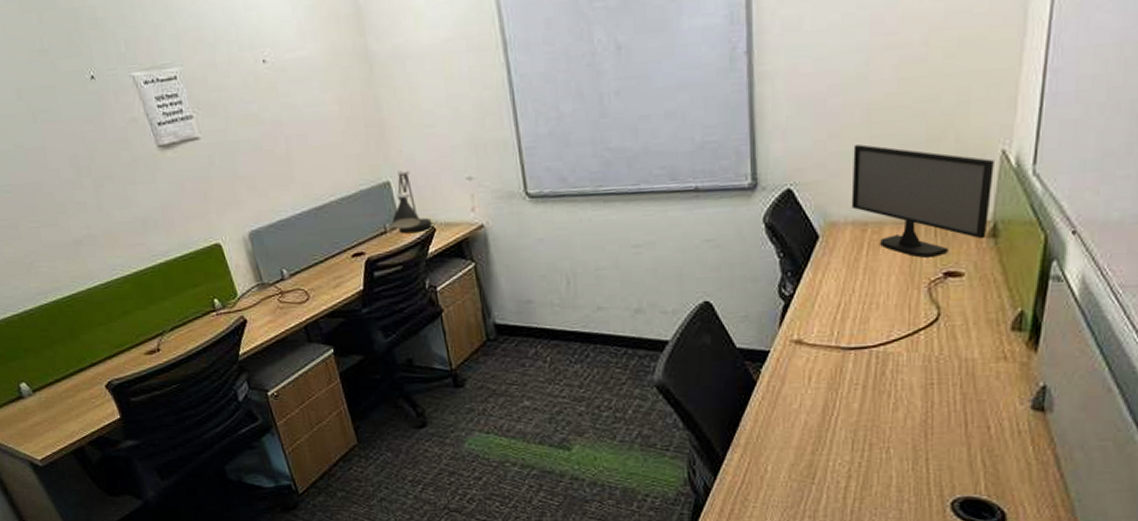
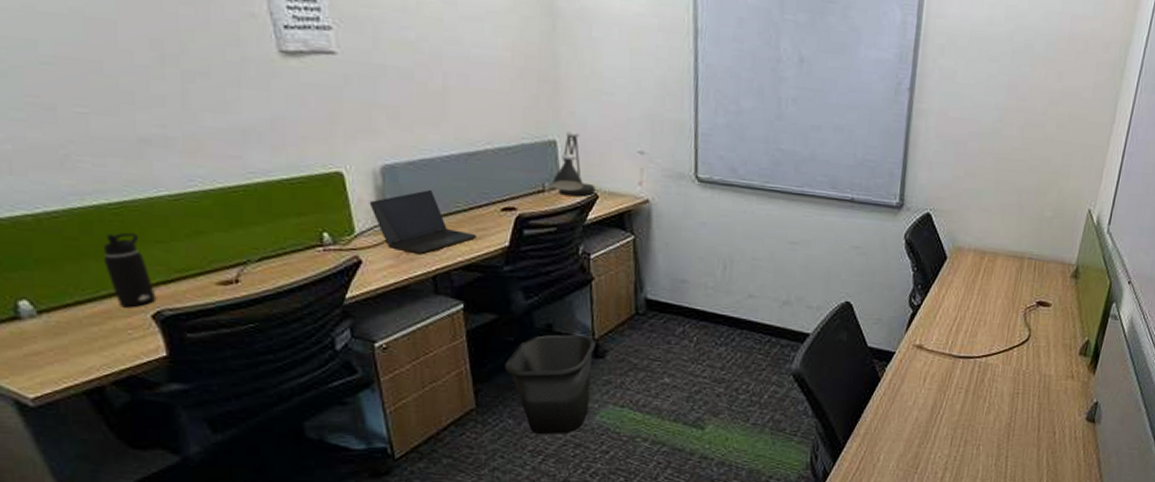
water bottle: none [65,319,107,380] -> present [103,232,157,307]
laptop: none [244,248,335,308] -> present [369,190,477,255]
waste bin: none [376,367,457,464] -> present [505,335,595,434]
computer monitor: present [851,144,994,258] -> none [975,185,1082,288]

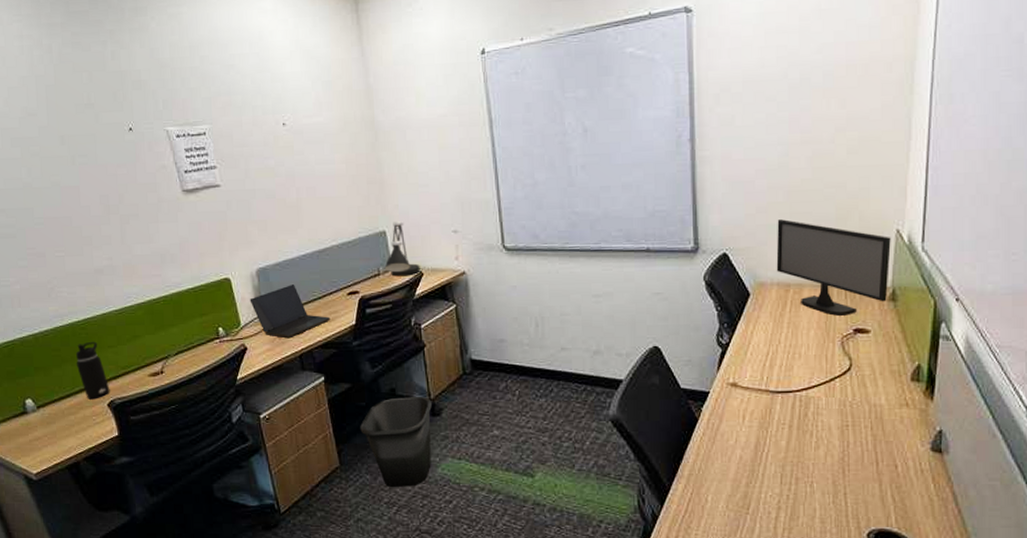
computer monitor: none [975,185,1082,288] -> present [776,219,891,316]

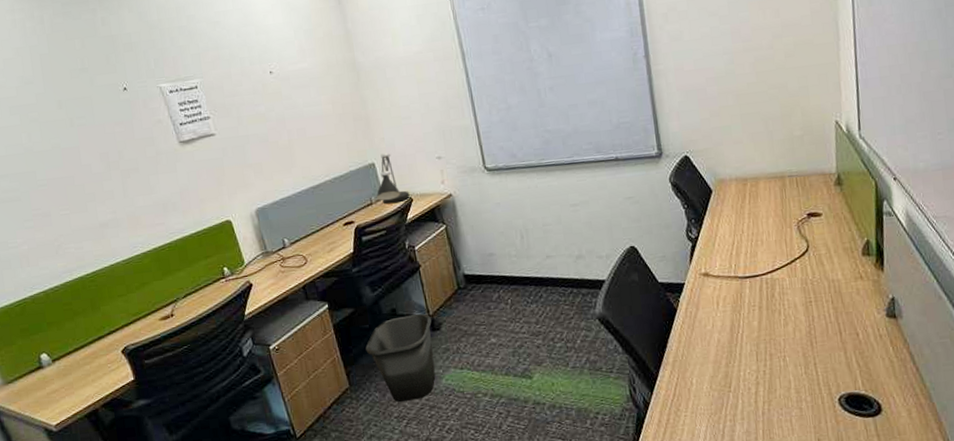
water bottle: present [76,341,110,398] -> none [87,292,123,347]
laptop: present [249,285,330,339] -> none [251,220,329,272]
computer monitor: present [776,219,891,316] -> none [729,120,834,203]

